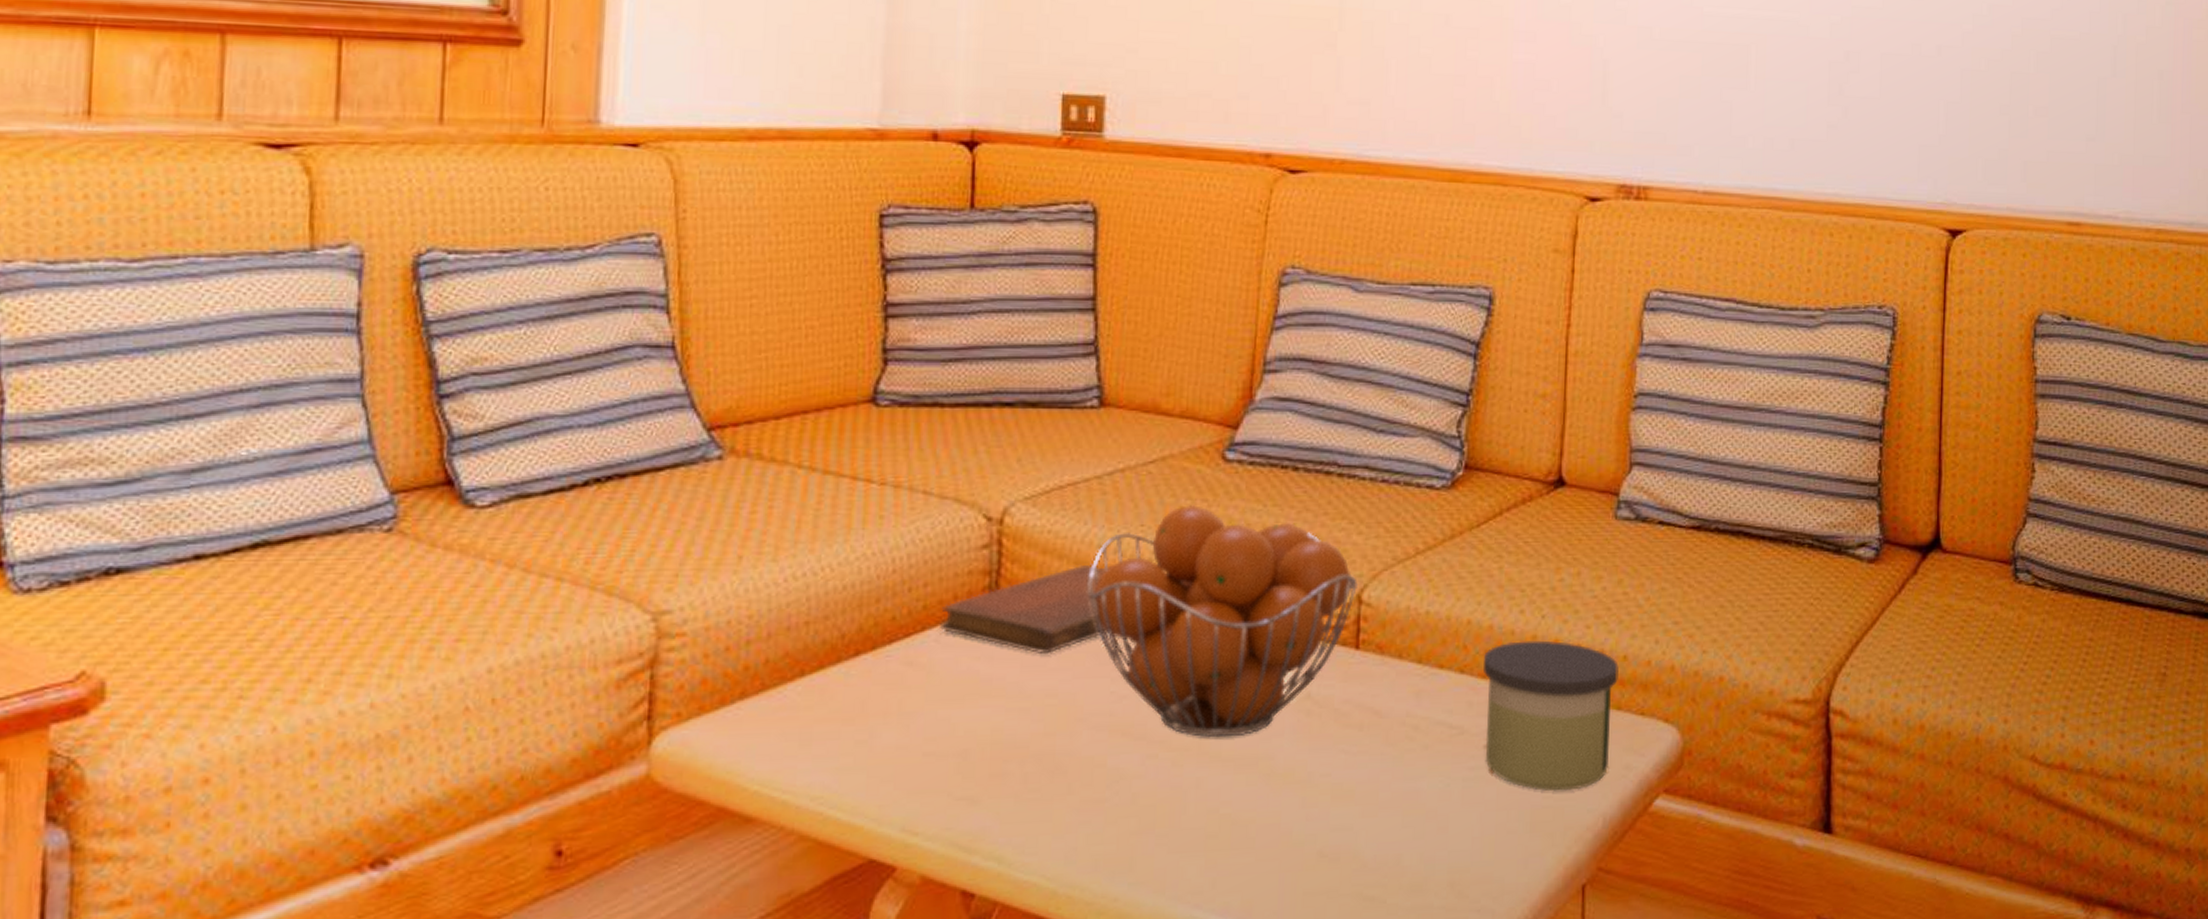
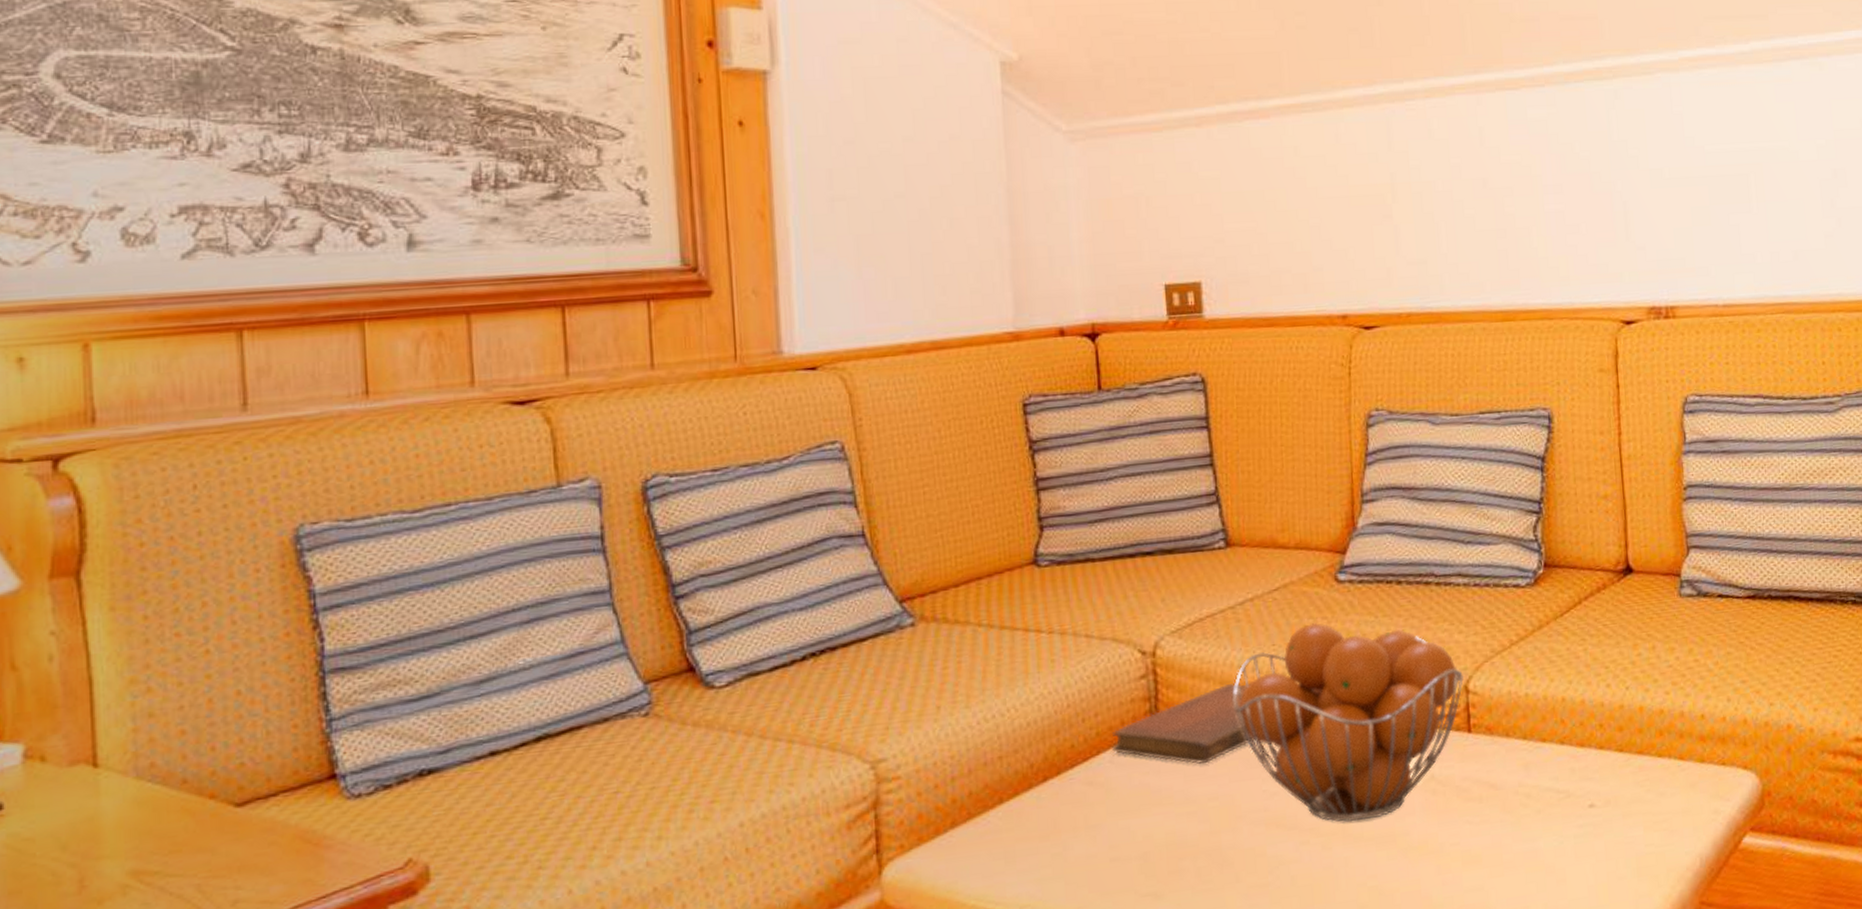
candle: present [1483,640,1619,791] -> none [1579,708,1699,840]

